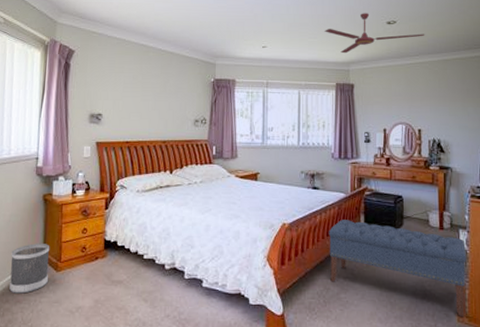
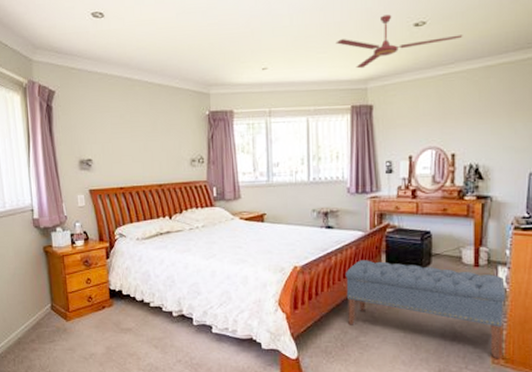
wastebasket: present [9,243,50,294] -> none [21,295,60,342]

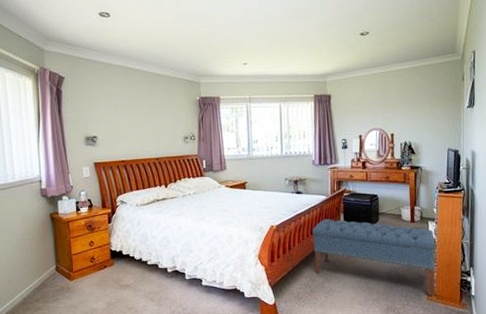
ceiling fan: present [336,14,463,69] -> none [301,25,396,66]

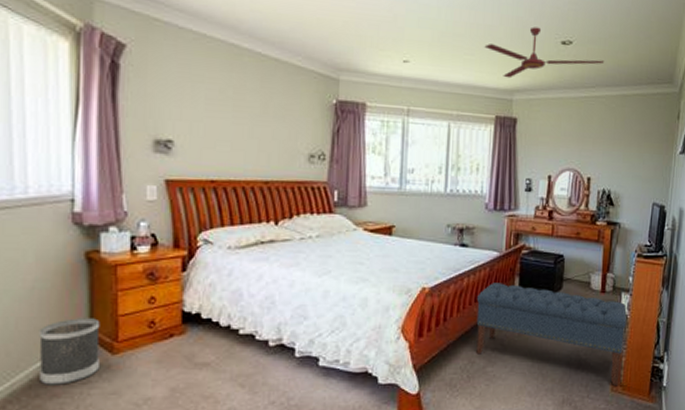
wastebasket: none [27,257,64,302] -> present [39,318,101,385]
ceiling fan: none [301,25,396,66] -> present [484,26,605,79]

